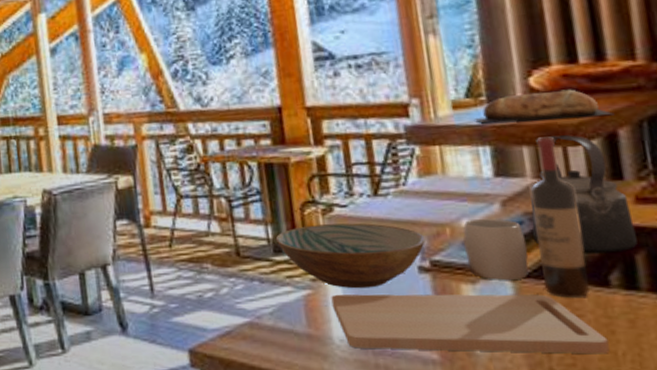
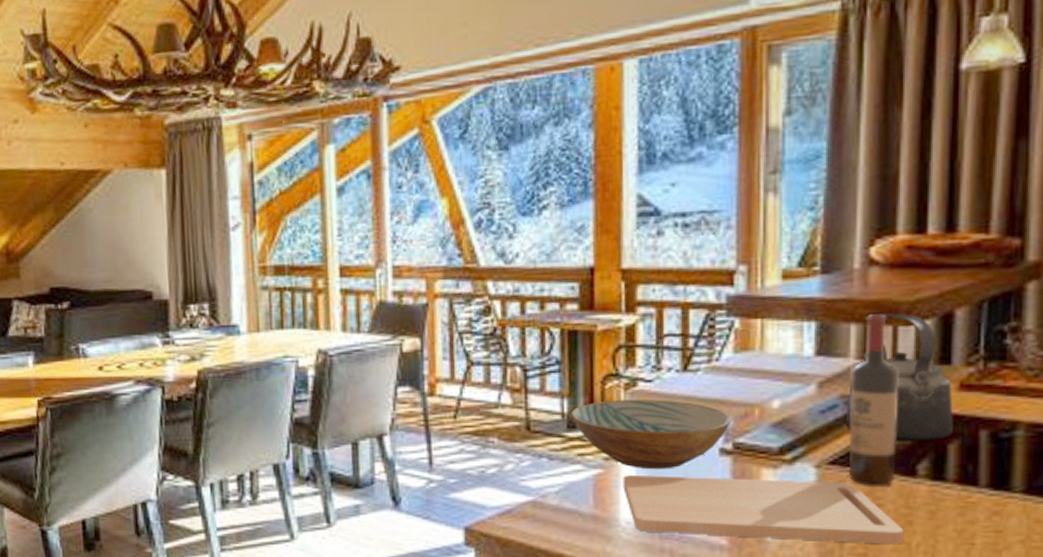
mug: present [463,219,529,280] -> none [772,401,838,466]
bread loaf: present [475,89,615,123] -> none [804,262,955,296]

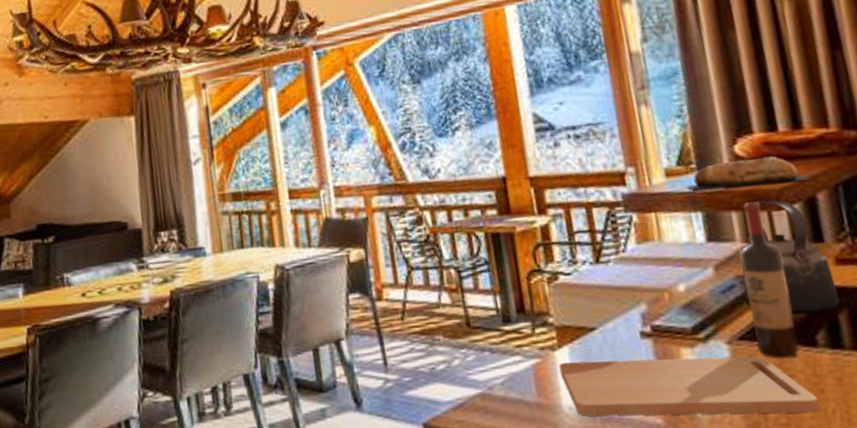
bowl: present [570,399,733,470] -> none [504,290,647,356]
bread loaf: none [804,262,955,296] -> present [686,156,813,190]

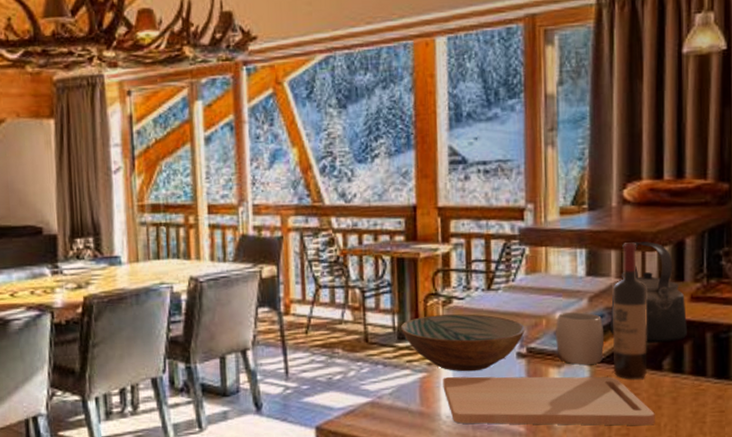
bowl: none [504,290,647,356] -> present [400,314,526,372]
mug: none [680,283,743,343] -> present [556,312,605,365]
bread loaf: present [686,156,813,190] -> none [576,201,685,229]

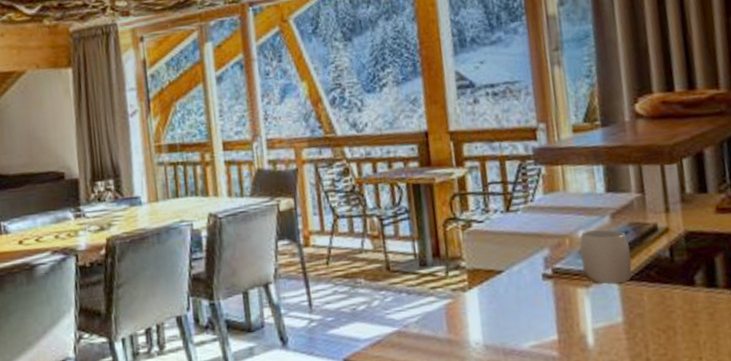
bowl: present [400,314,526,372] -> none [421,237,550,296]
cutting board: present [443,376,655,426] -> none [469,294,694,350]
kettle: present [610,241,687,343] -> none [634,154,717,258]
wine bottle: present [612,242,648,379] -> none [635,156,679,296]

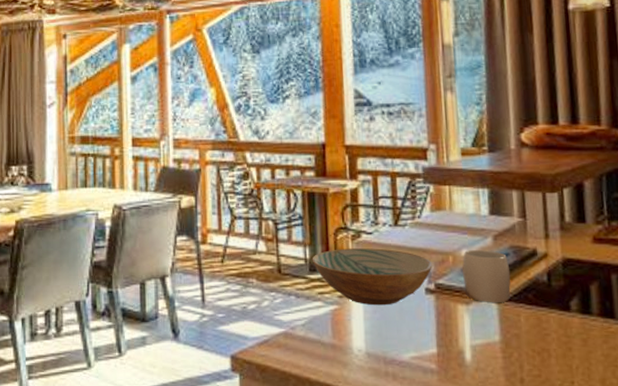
bowl: none [421,237,550,296] -> present [312,248,433,306]

